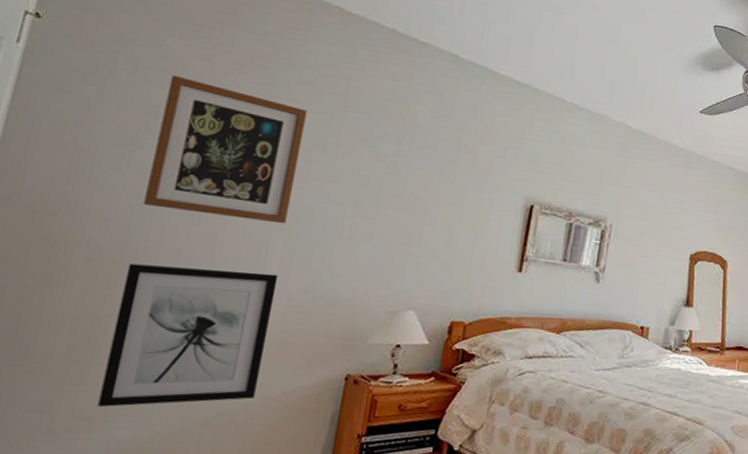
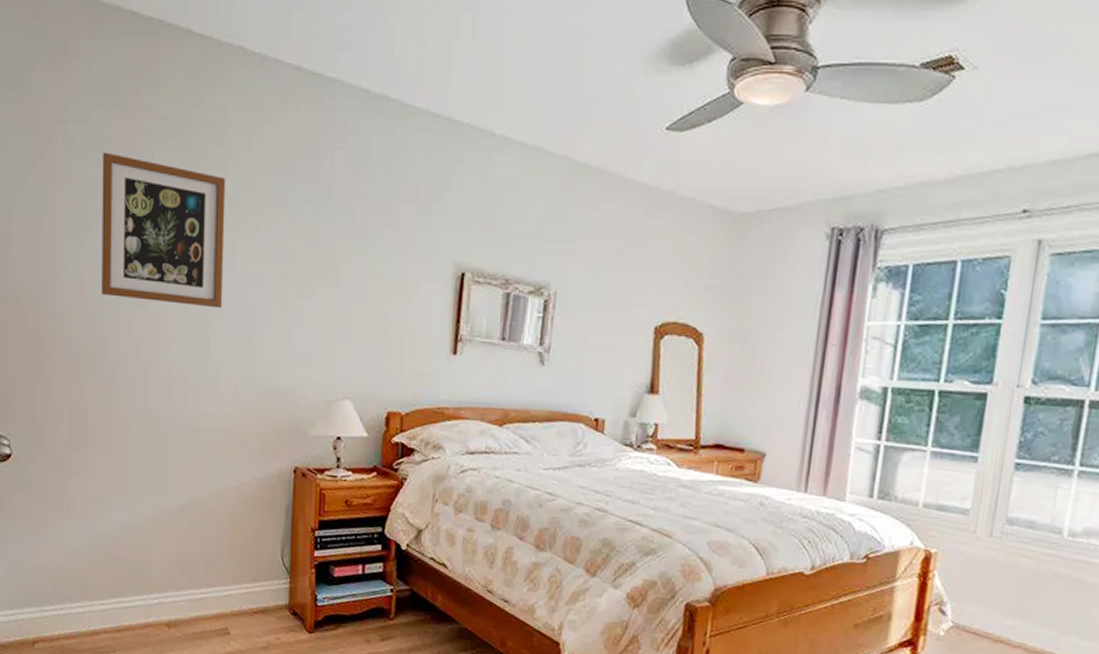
wall art: present [97,263,279,407] -> none [99,355,223,492]

